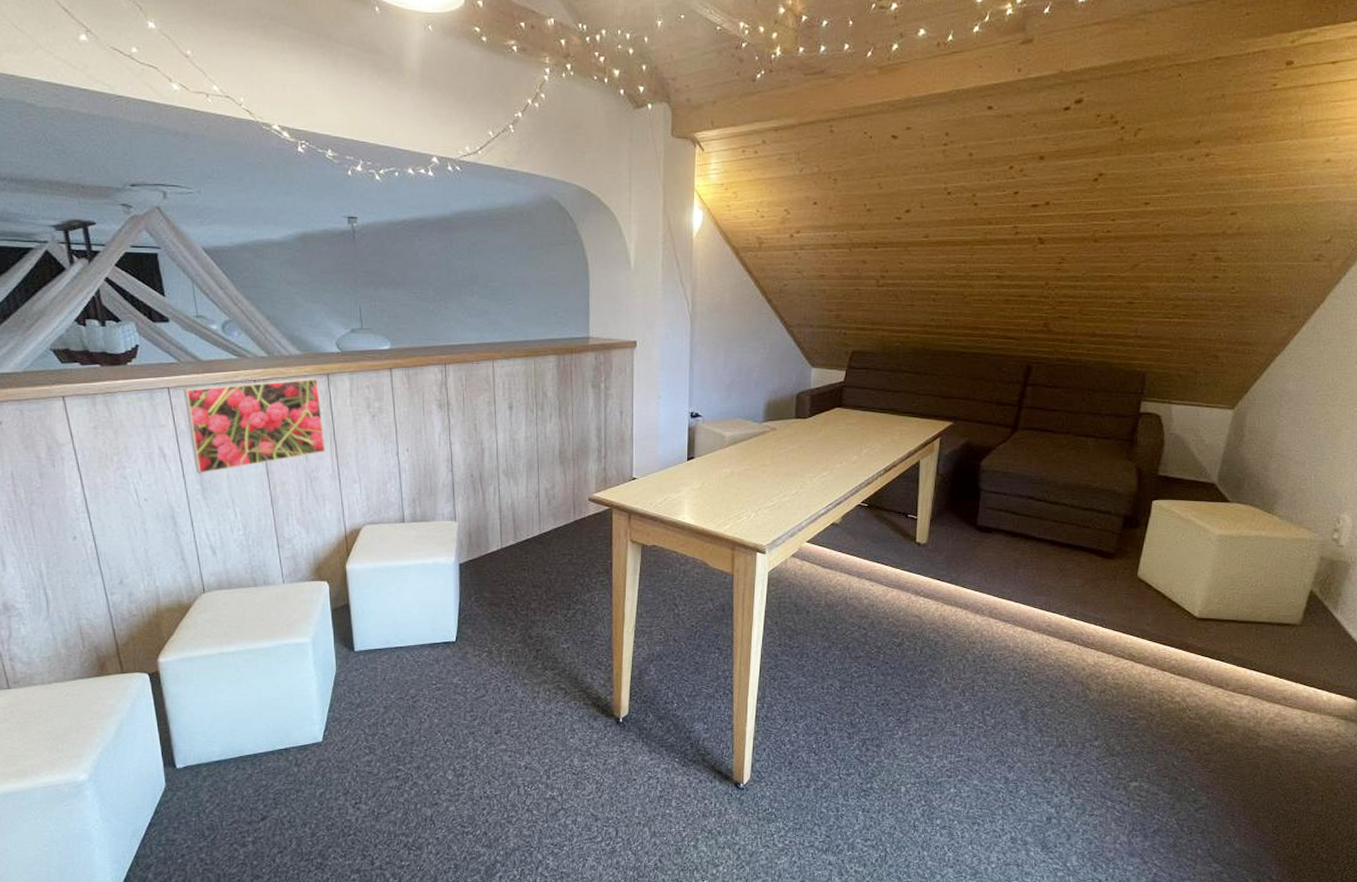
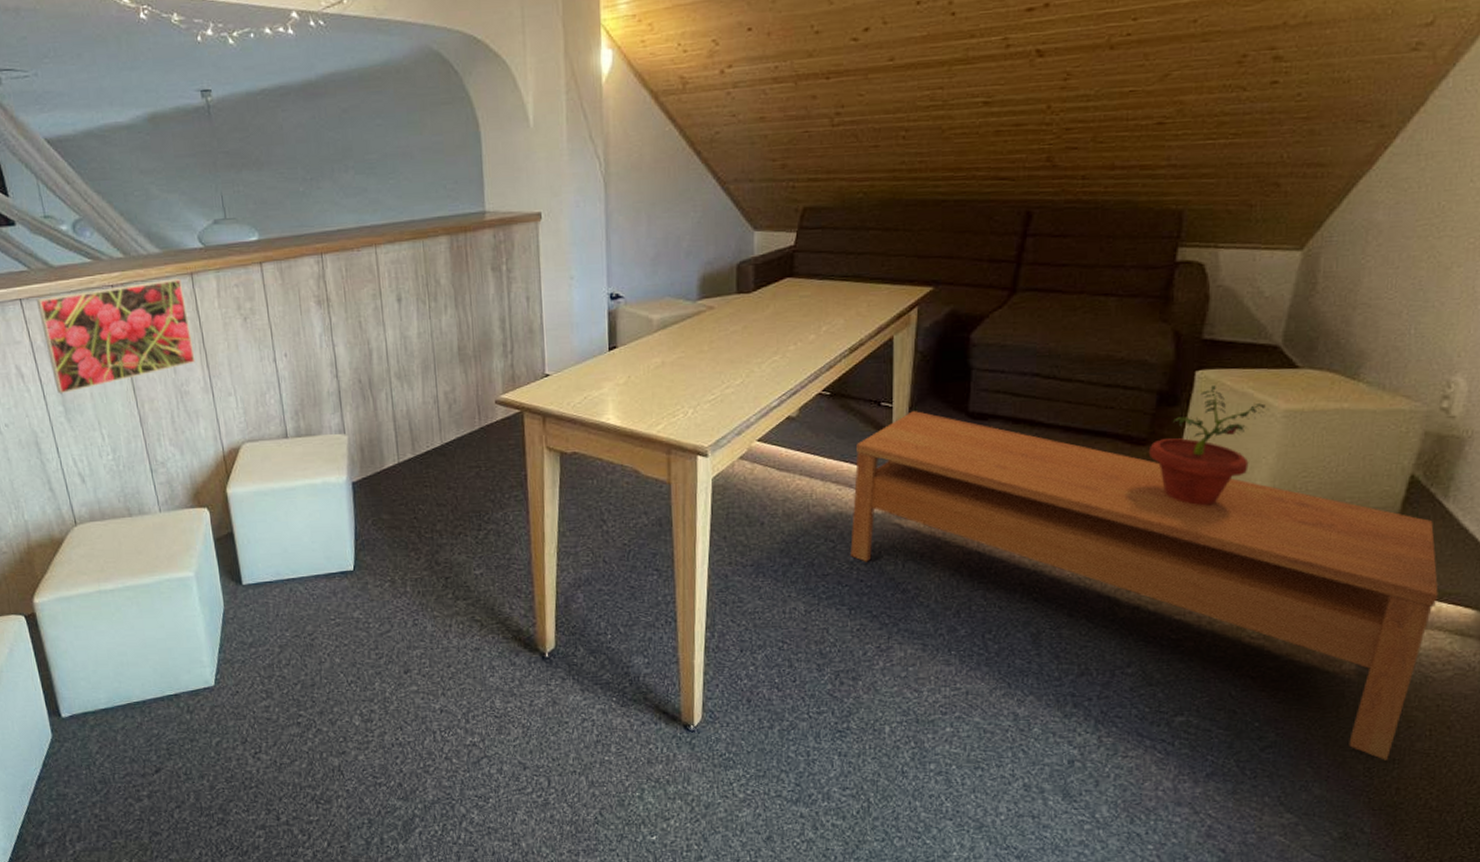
coffee table: none [879,523,1329,820] -> present [850,411,1439,760]
potted plant: none [1115,513,1208,610] -> present [1148,385,1270,506]

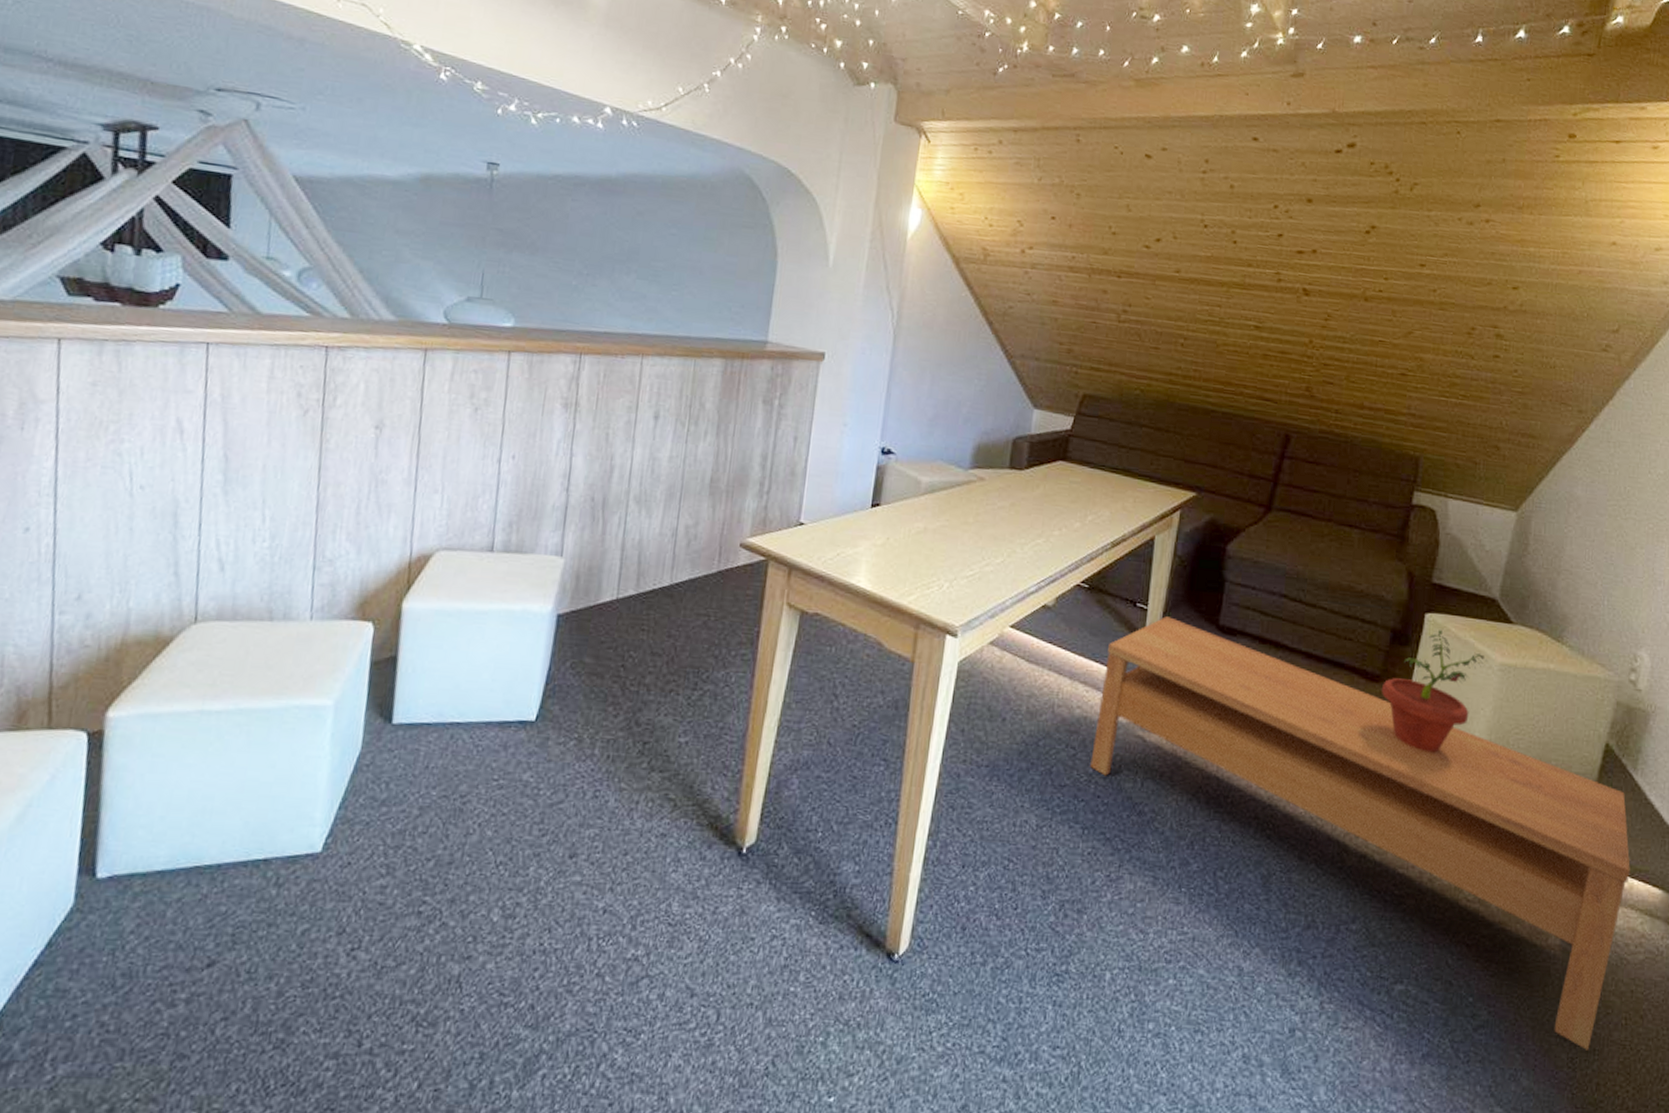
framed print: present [36,278,196,394] -> none [221,345,412,461]

